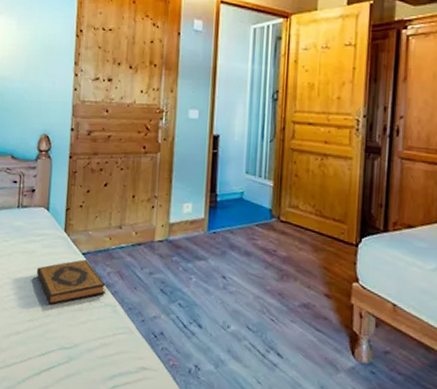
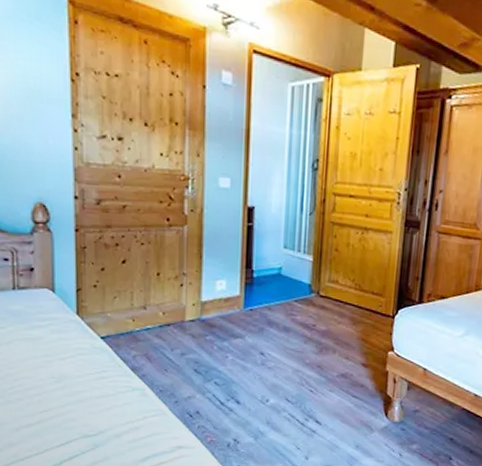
hardback book: present [36,259,106,305] -> none [45,344,131,393]

